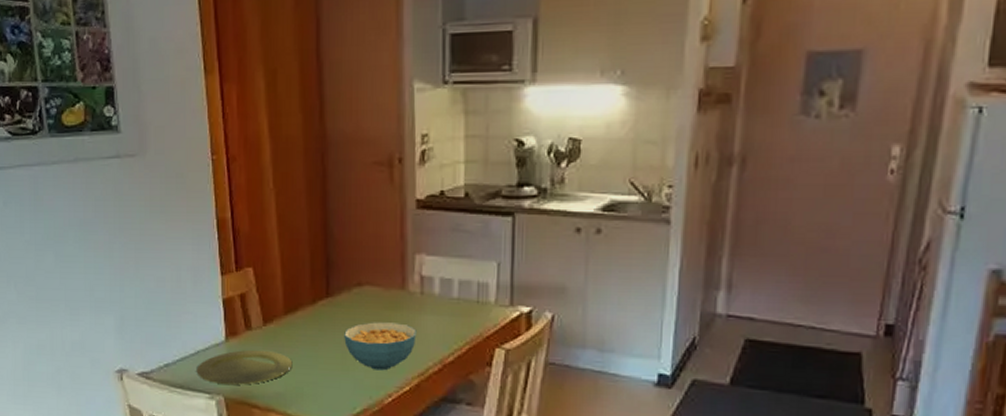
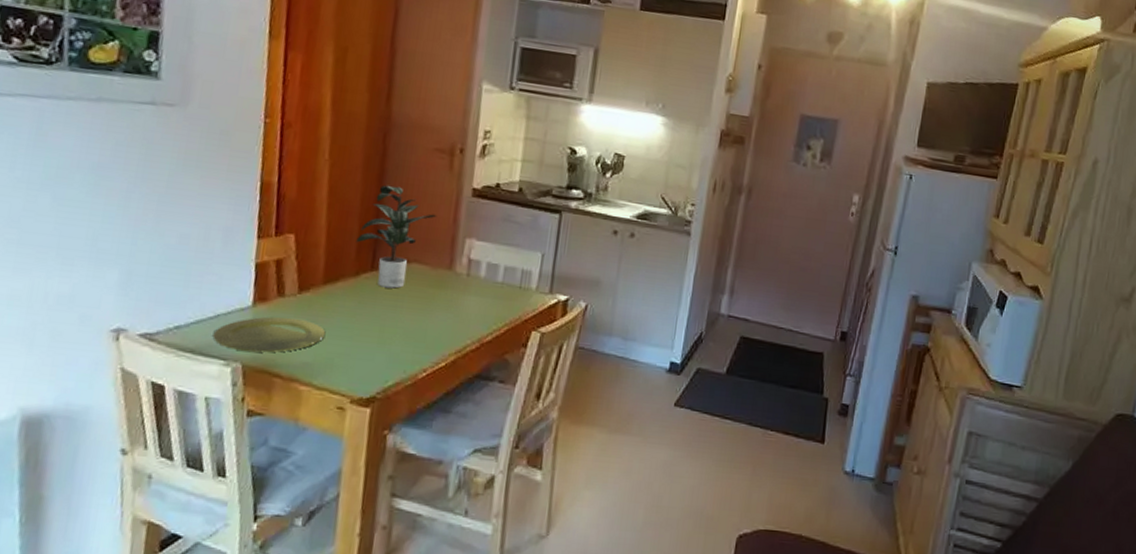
potted plant: none [309,207,384,314] -> present [356,185,437,289]
cereal bowl: present [344,322,417,371] -> none [384,298,459,346]

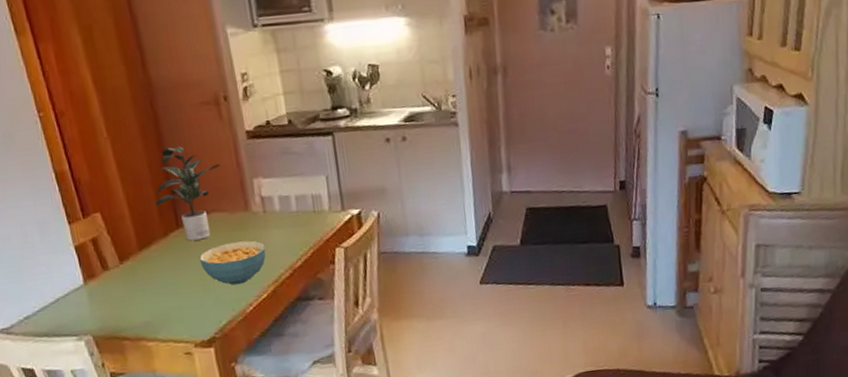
plate: present [212,316,326,353] -> none [59,285,156,326]
cereal bowl: none [384,298,459,346] -> present [199,240,266,286]

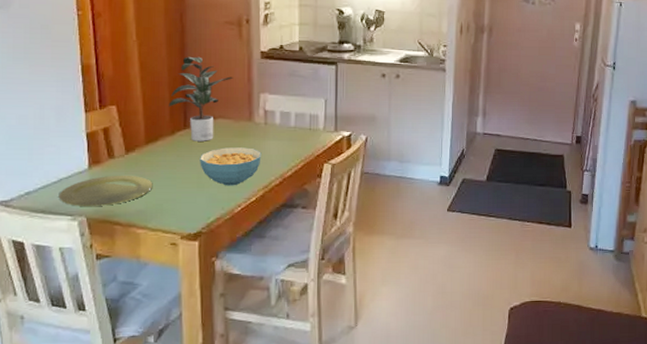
plate: none [59,285,156,326] -> present [58,175,153,206]

